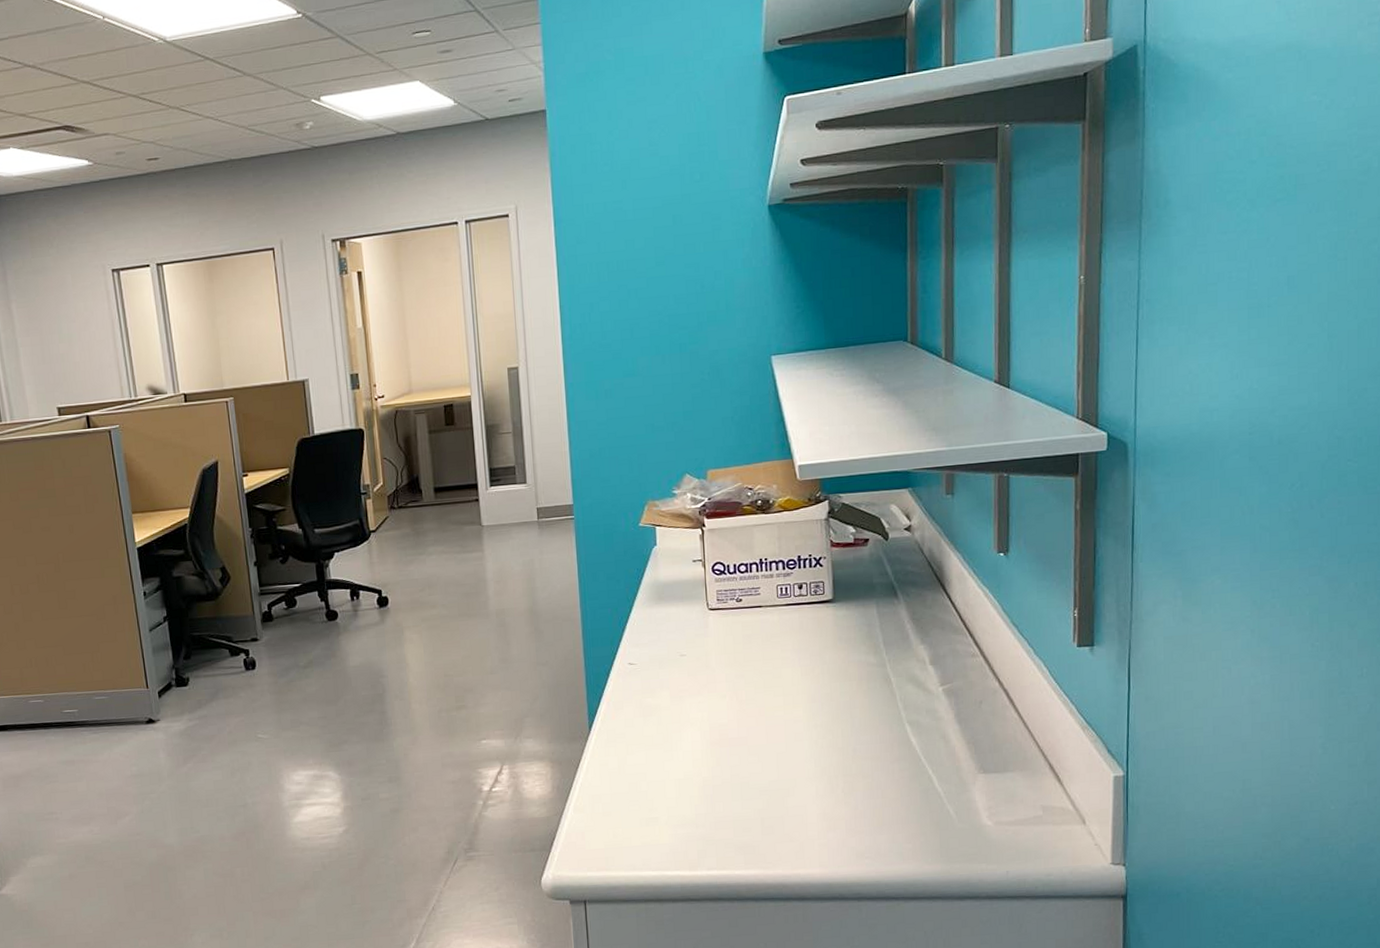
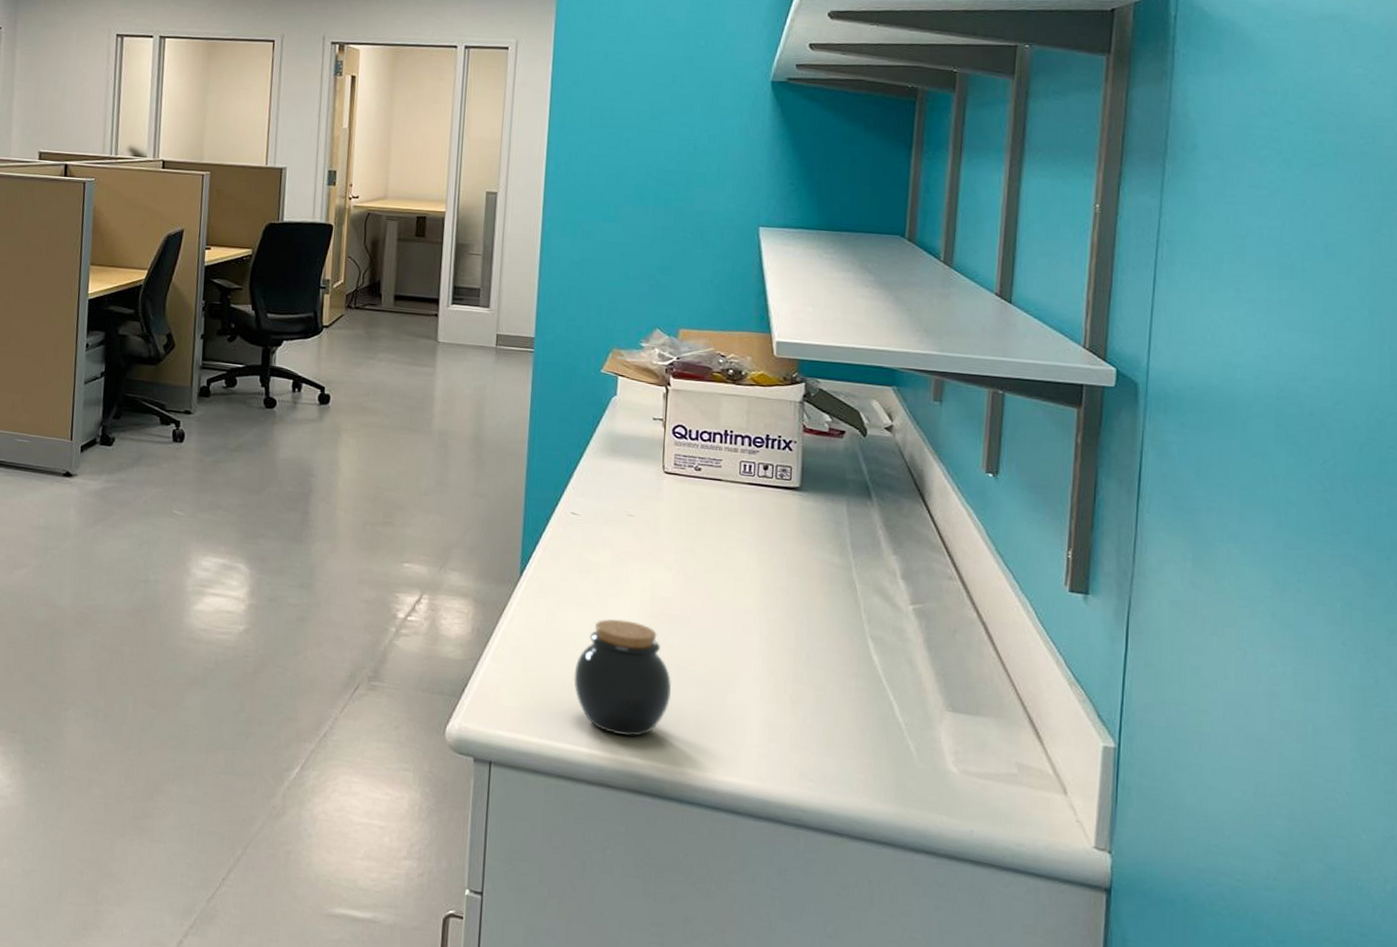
jar: none [649,751,738,855] -> present [574,618,672,737]

